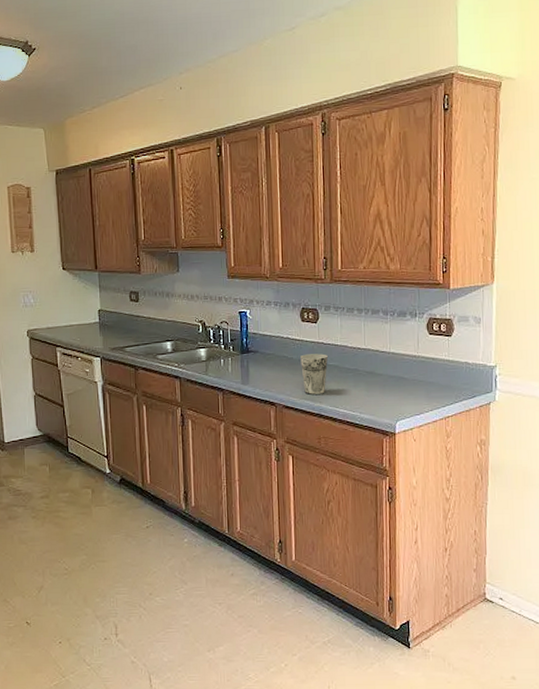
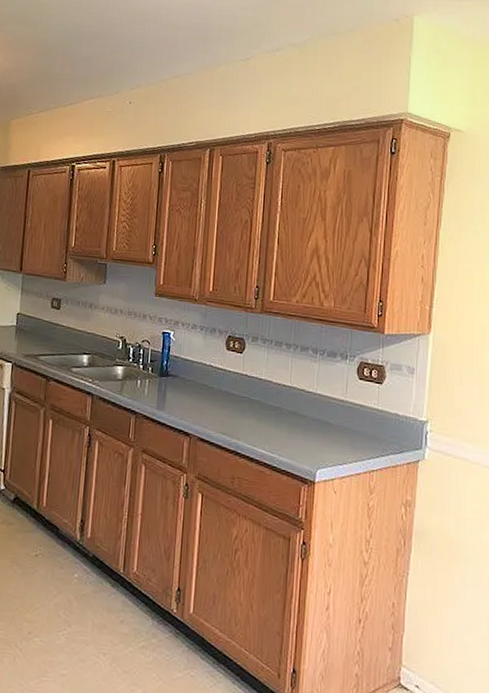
cup: present [300,353,328,395] -> none [221,385,250,430]

